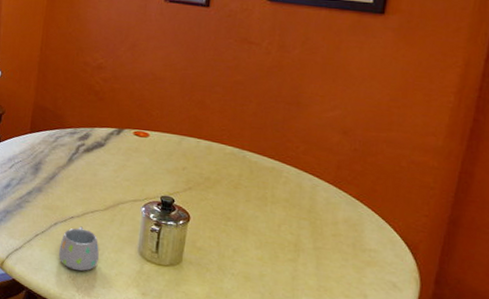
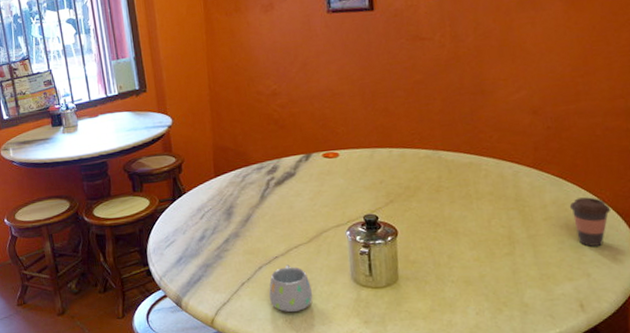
coffee cup: none [360,221,401,271] -> present [569,197,611,247]

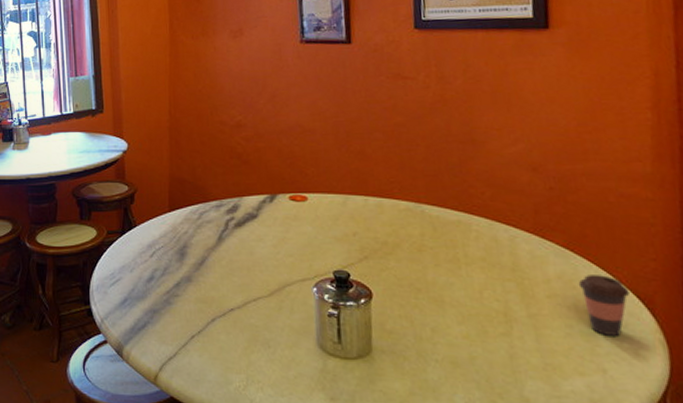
mug: present [269,264,313,313] -> none [222,319,272,378]

